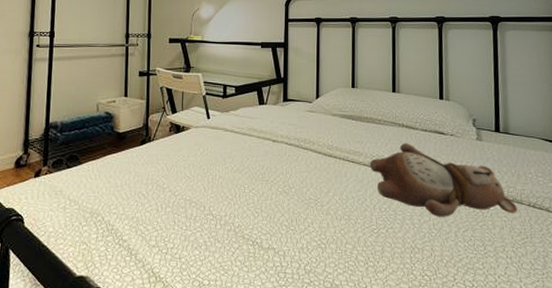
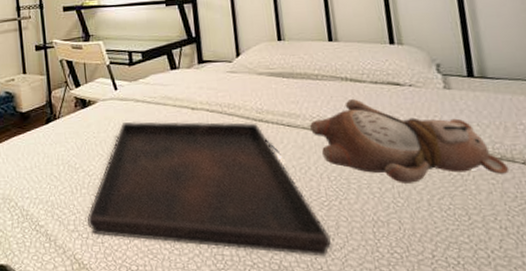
serving tray: none [168,149,377,277] -> present [87,121,333,257]

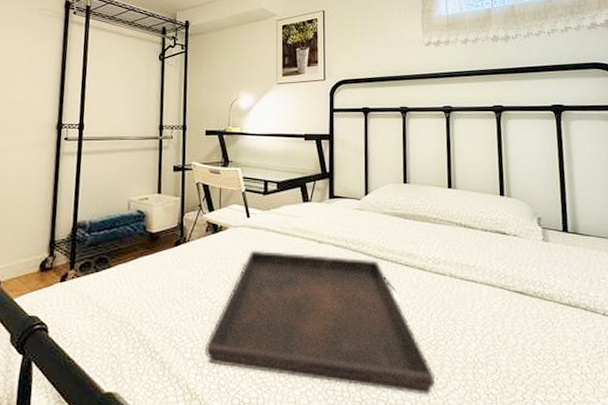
teddy bear: present [309,99,510,183] -> none [424,244,592,327]

